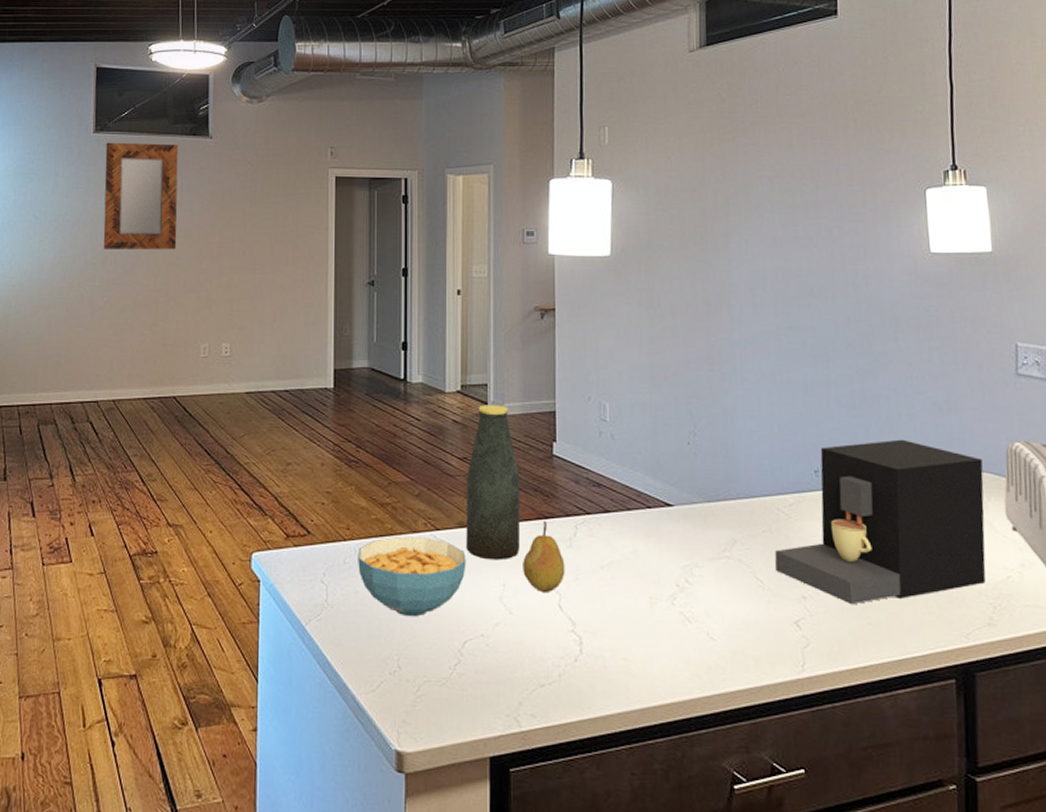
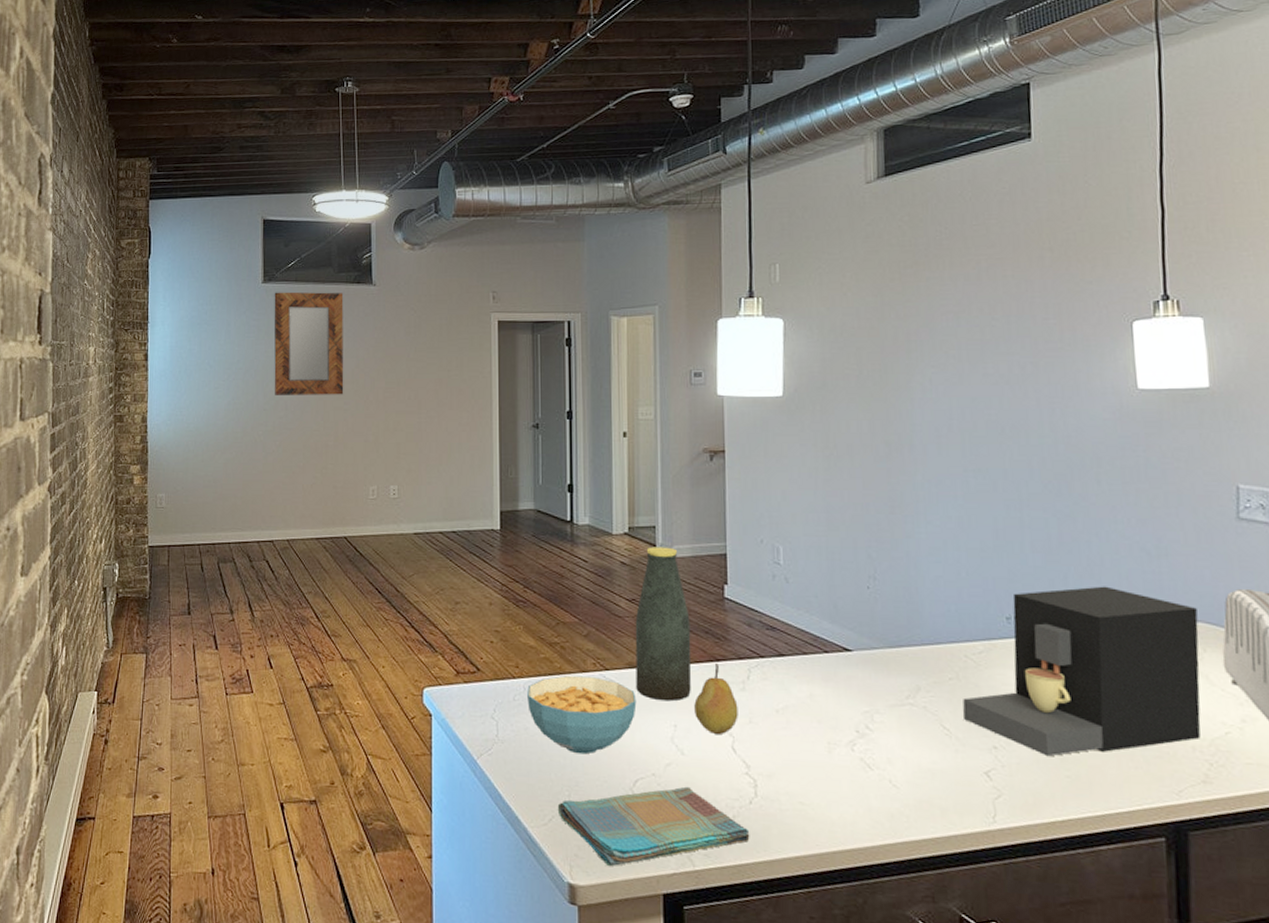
dish towel: none [386,646,575,731] -> present [557,786,750,866]

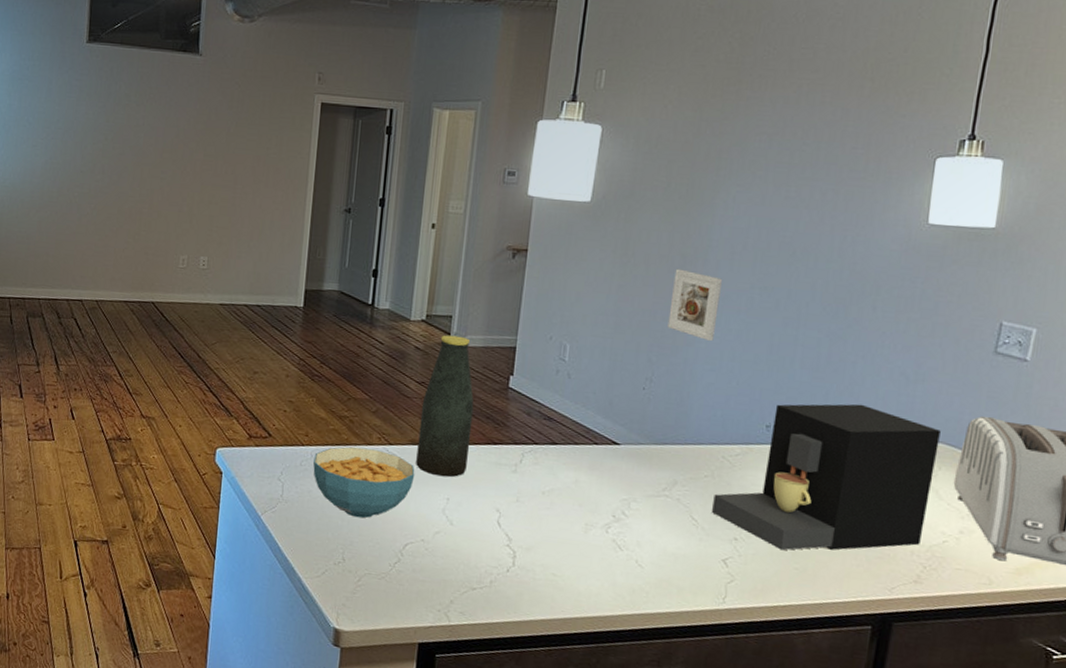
home mirror: present [274,292,344,395] -> none [93,53,169,164]
dish towel: present [557,786,750,866] -> none [331,552,504,617]
fruit: present [694,664,738,735] -> none [467,446,508,510]
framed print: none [881,457,934,532] -> present [667,268,722,342]

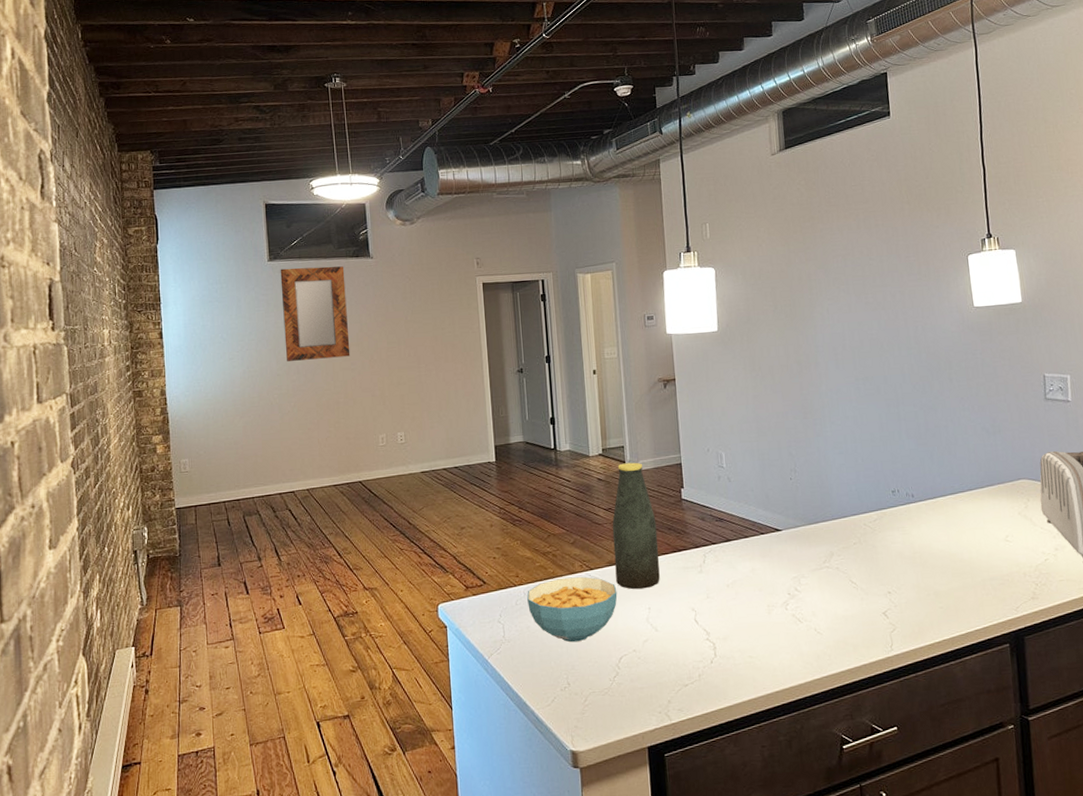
home mirror: none [93,53,169,164] -> present [280,266,351,361]
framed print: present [667,268,722,342] -> none [795,374,837,430]
coffee maker: present [712,403,941,551] -> none [864,459,1029,595]

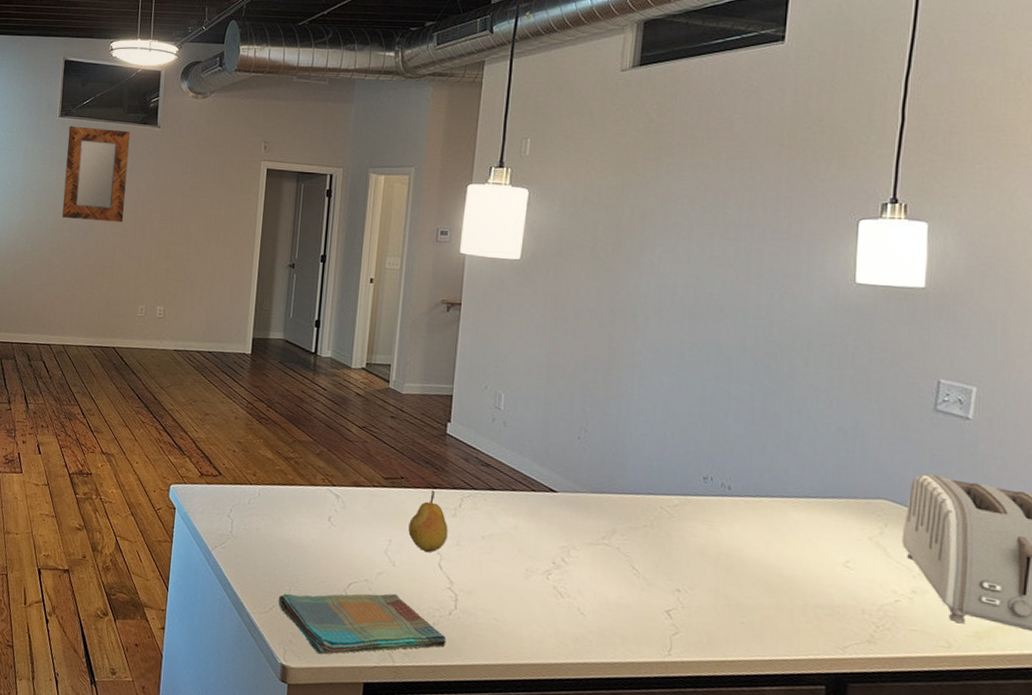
cereal bowl: present [527,577,618,643] -> none [260,486,358,557]
dish towel: none [558,656,713,731] -> present [278,593,447,655]
bottle: present [612,462,660,589] -> none [358,382,414,519]
fruit: none [663,553,698,612] -> present [408,490,448,553]

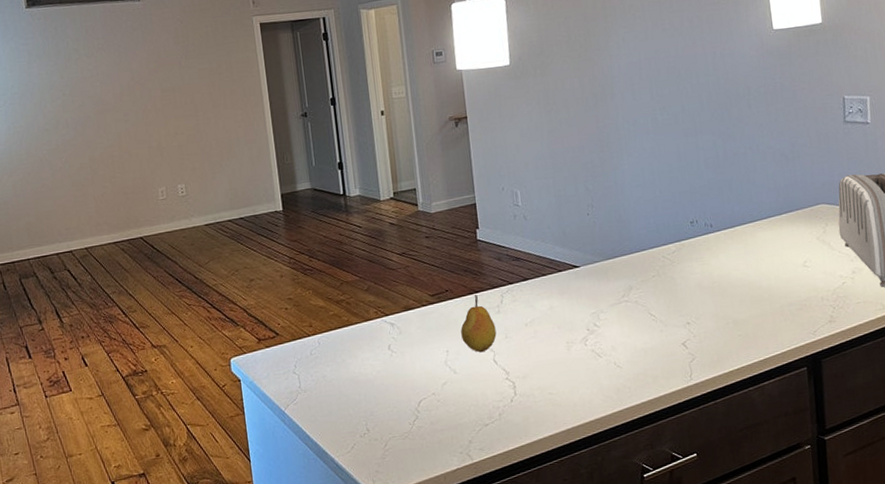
home mirror: present [62,126,131,223] -> none [40,10,123,115]
dish towel: present [278,593,447,655] -> none [357,398,514,474]

